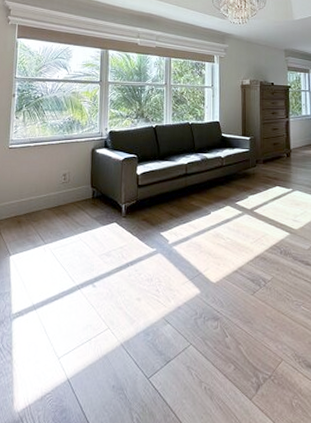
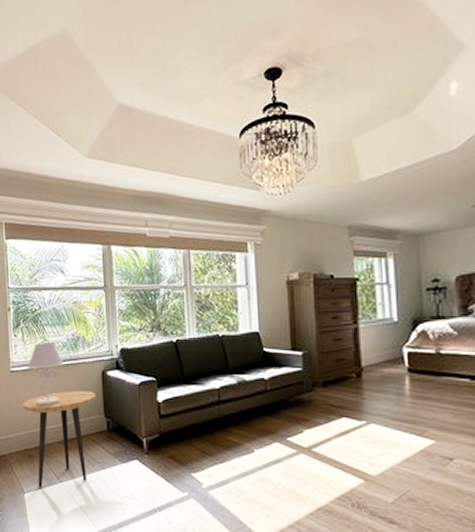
side table: none [17,165,85,250] -> present [23,391,97,488]
table lamp: none [25,124,59,178] -> present [28,343,64,406]

